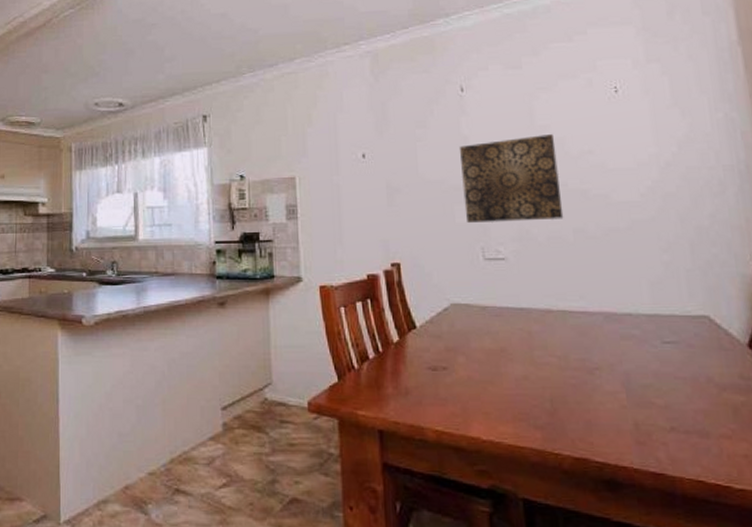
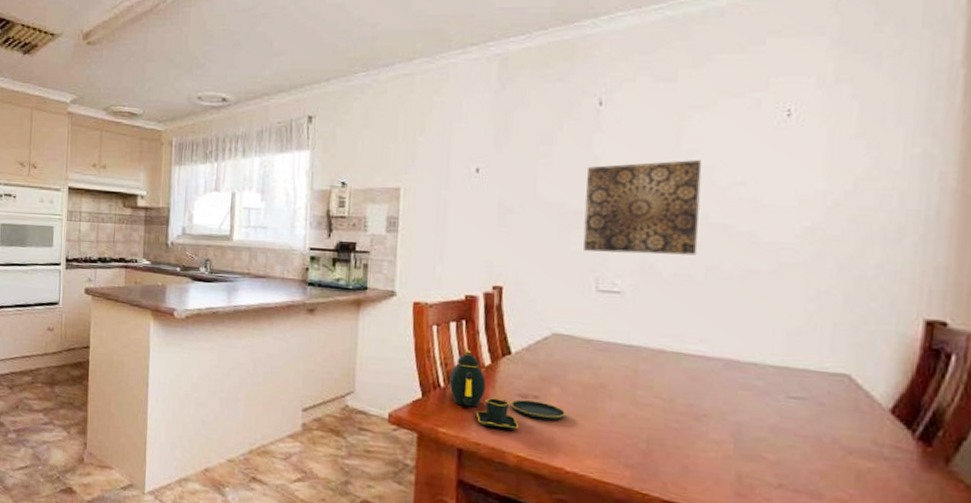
teapot: none [362,328,474,405] -> present [449,350,565,431]

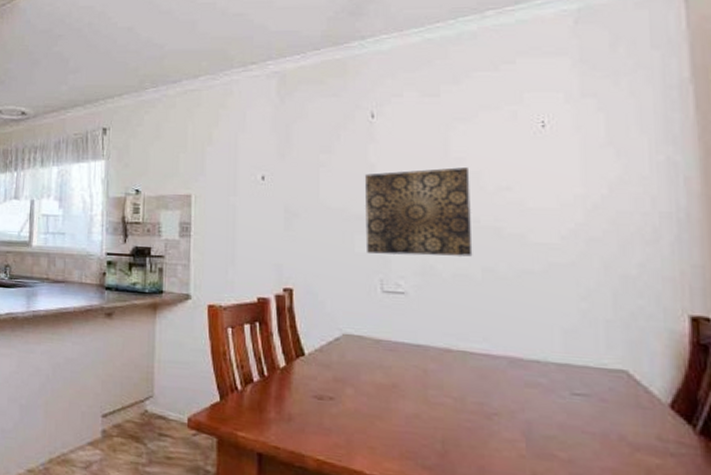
teapot: present [449,350,565,431] -> none [246,352,360,433]

